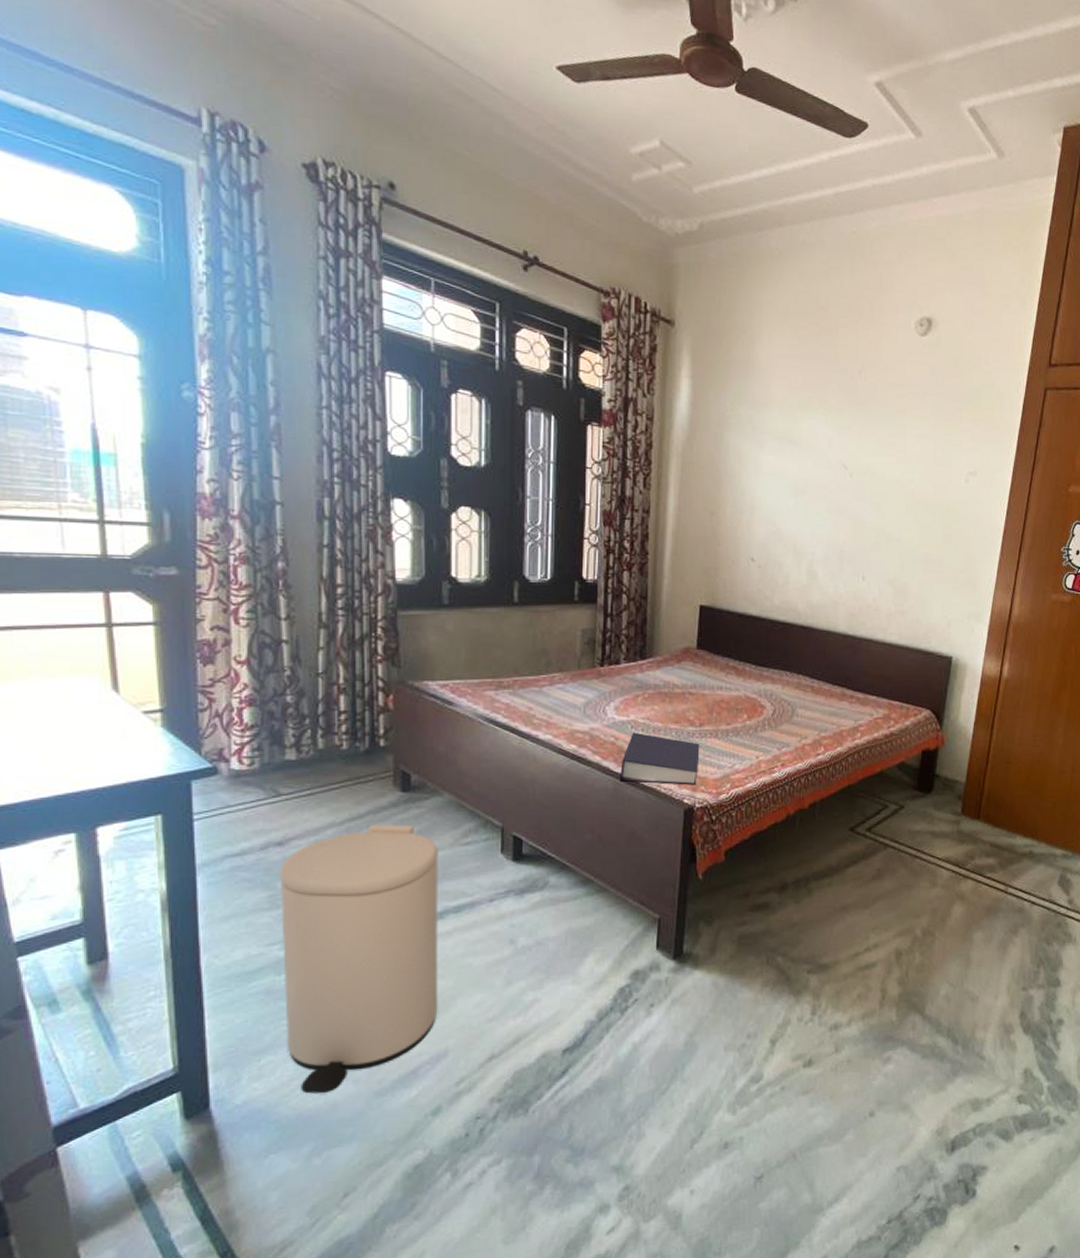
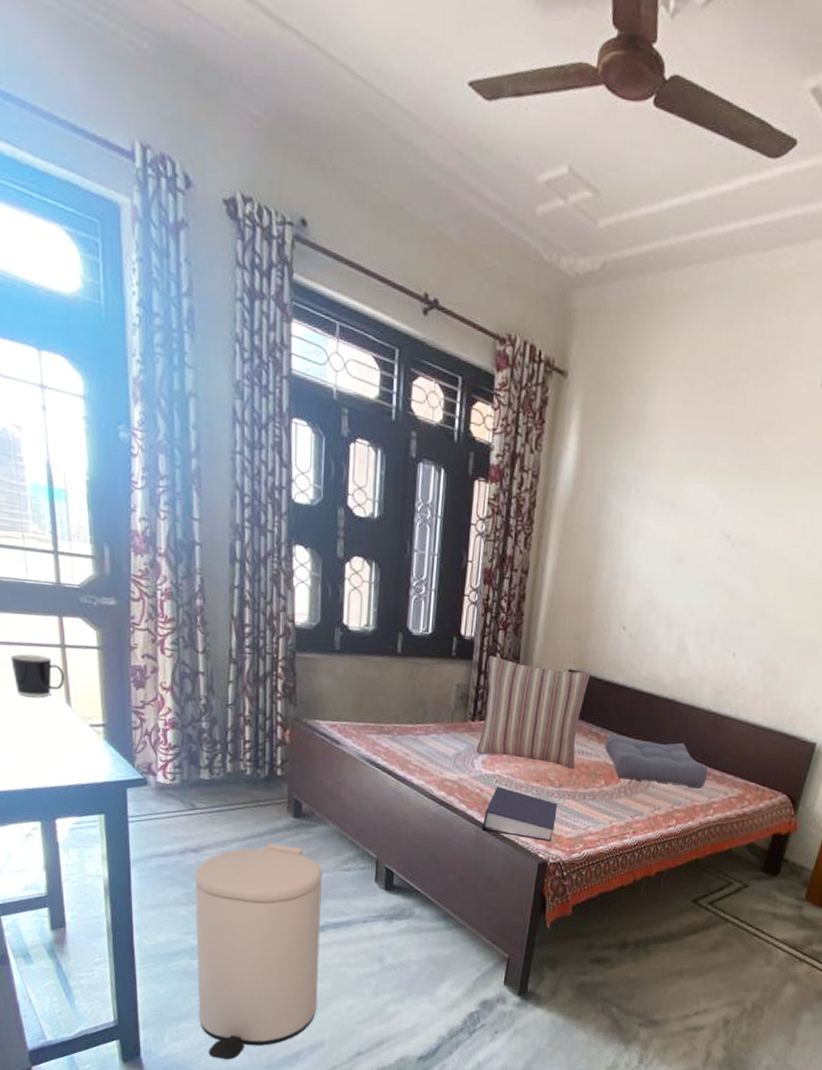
mug: none [40,638,112,687] -> present [11,654,65,698]
pillow: none [607,597,723,705] -> present [476,656,591,768]
seat cushion: none [744,665,851,713] -> present [605,733,709,789]

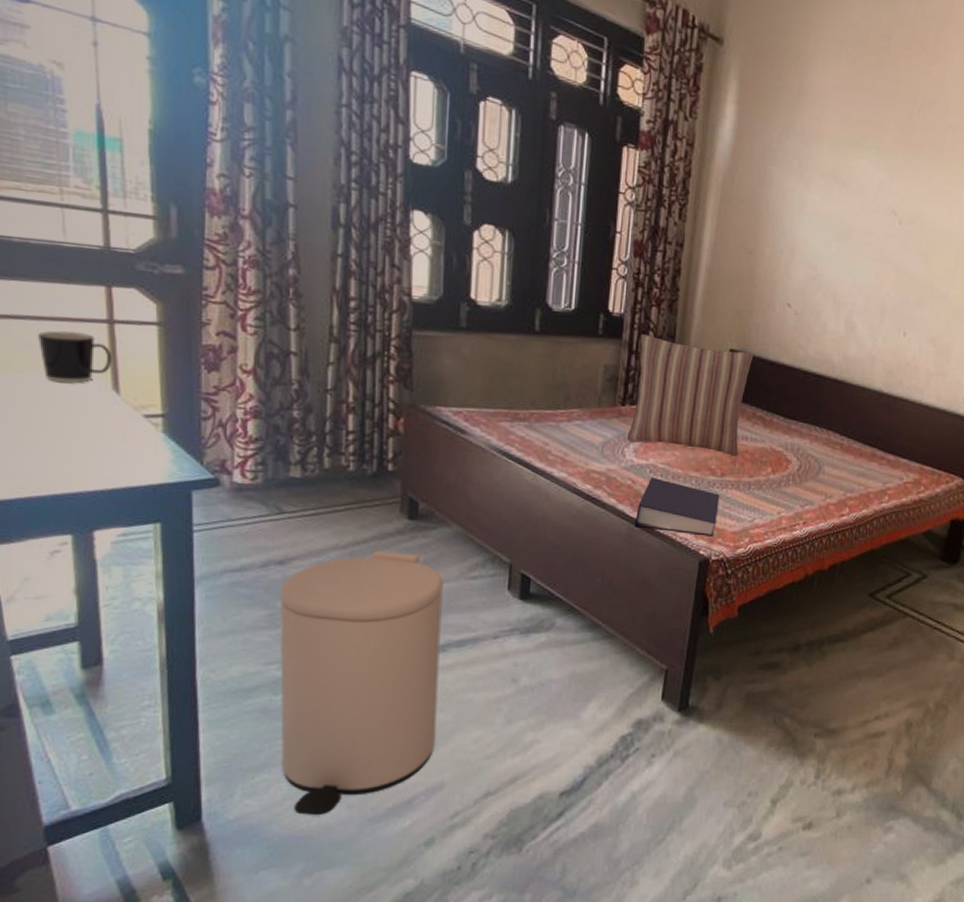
seat cushion: present [605,733,709,789] -> none [771,417,882,474]

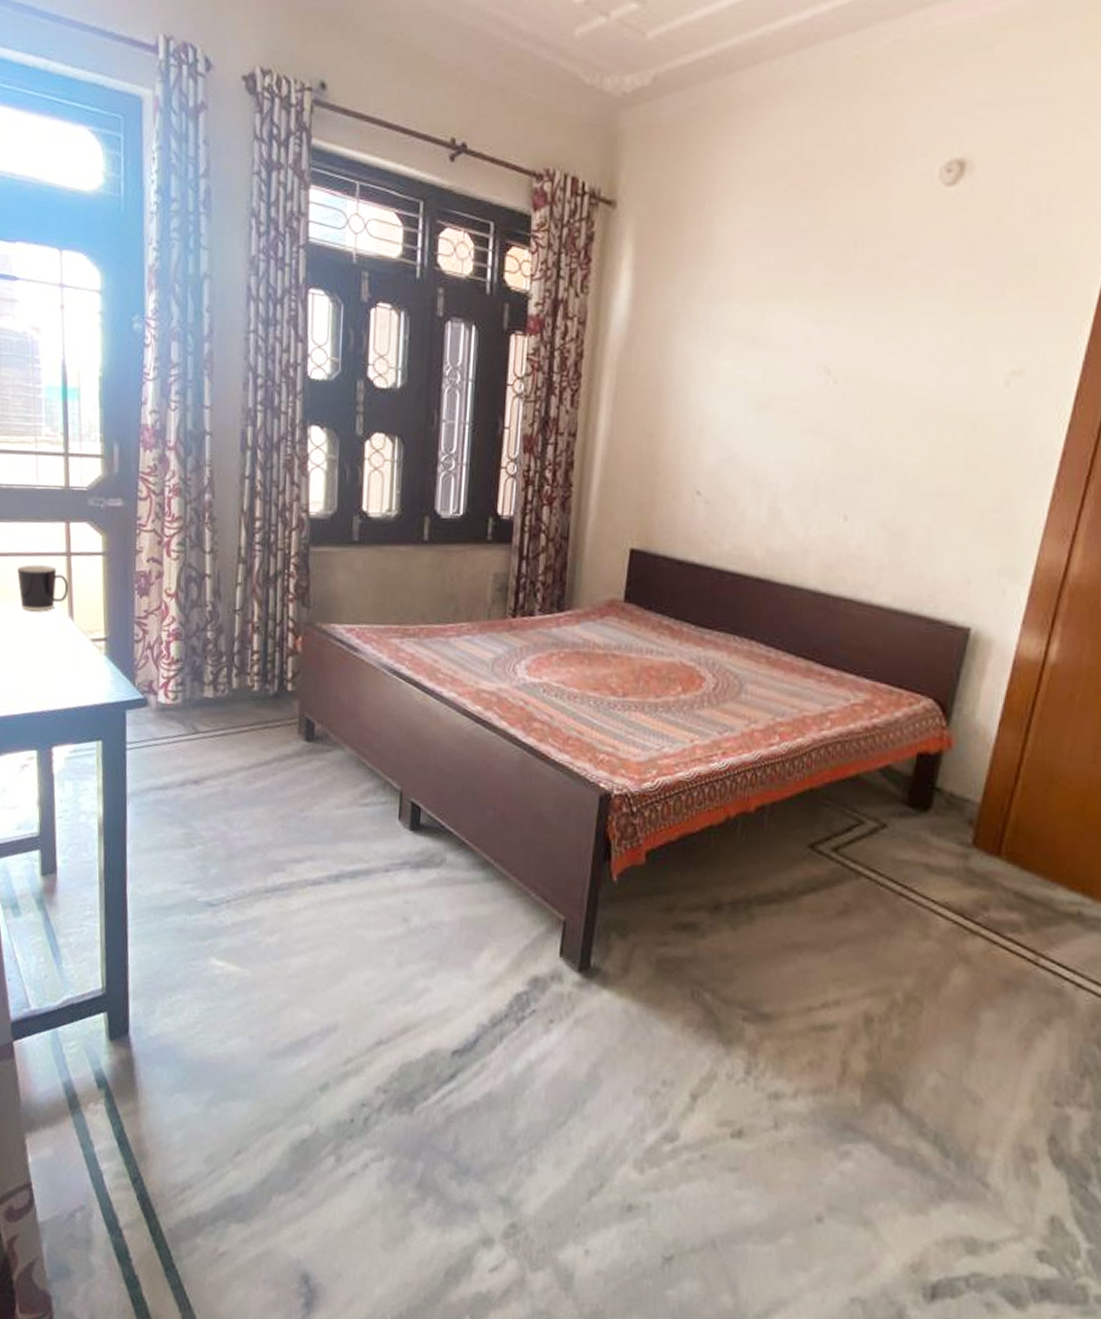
pedal bin: present [279,550,443,815] -> none [194,772,337,1043]
pillow: present [627,334,754,455] -> none [518,537,658,672]
book: present [634,476,720,537] -> none [527,697,622,767]

